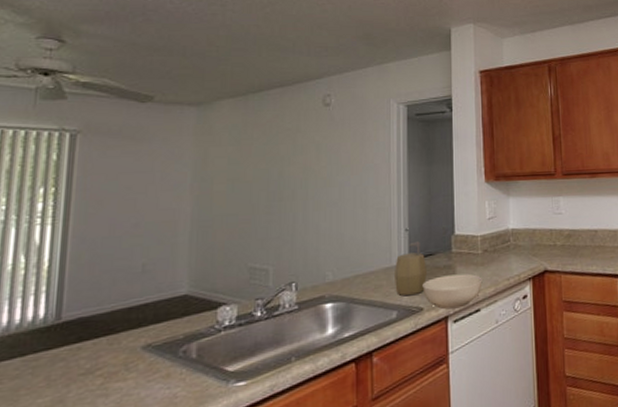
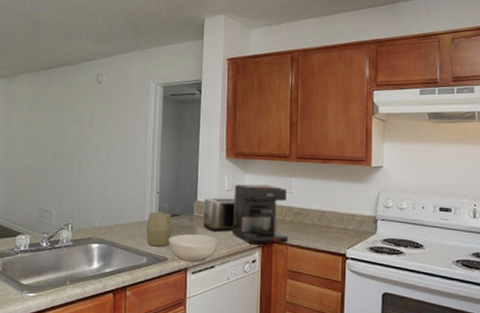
toaster: none [462,226,499,269] -> present [203,197,235,232]
coffee maker: none [496,207,561,278] -> present [232,184,289,245]

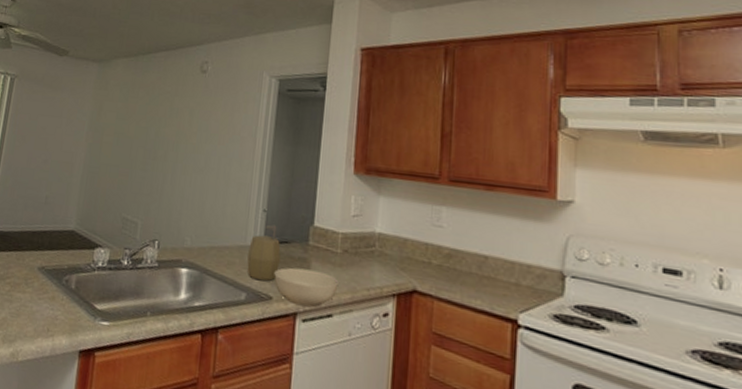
toaster: present [203,197,235,232] -> none [319,223,363,271]
coffee maker: present [232,184,289,245] -> none [358,209,435,296]

